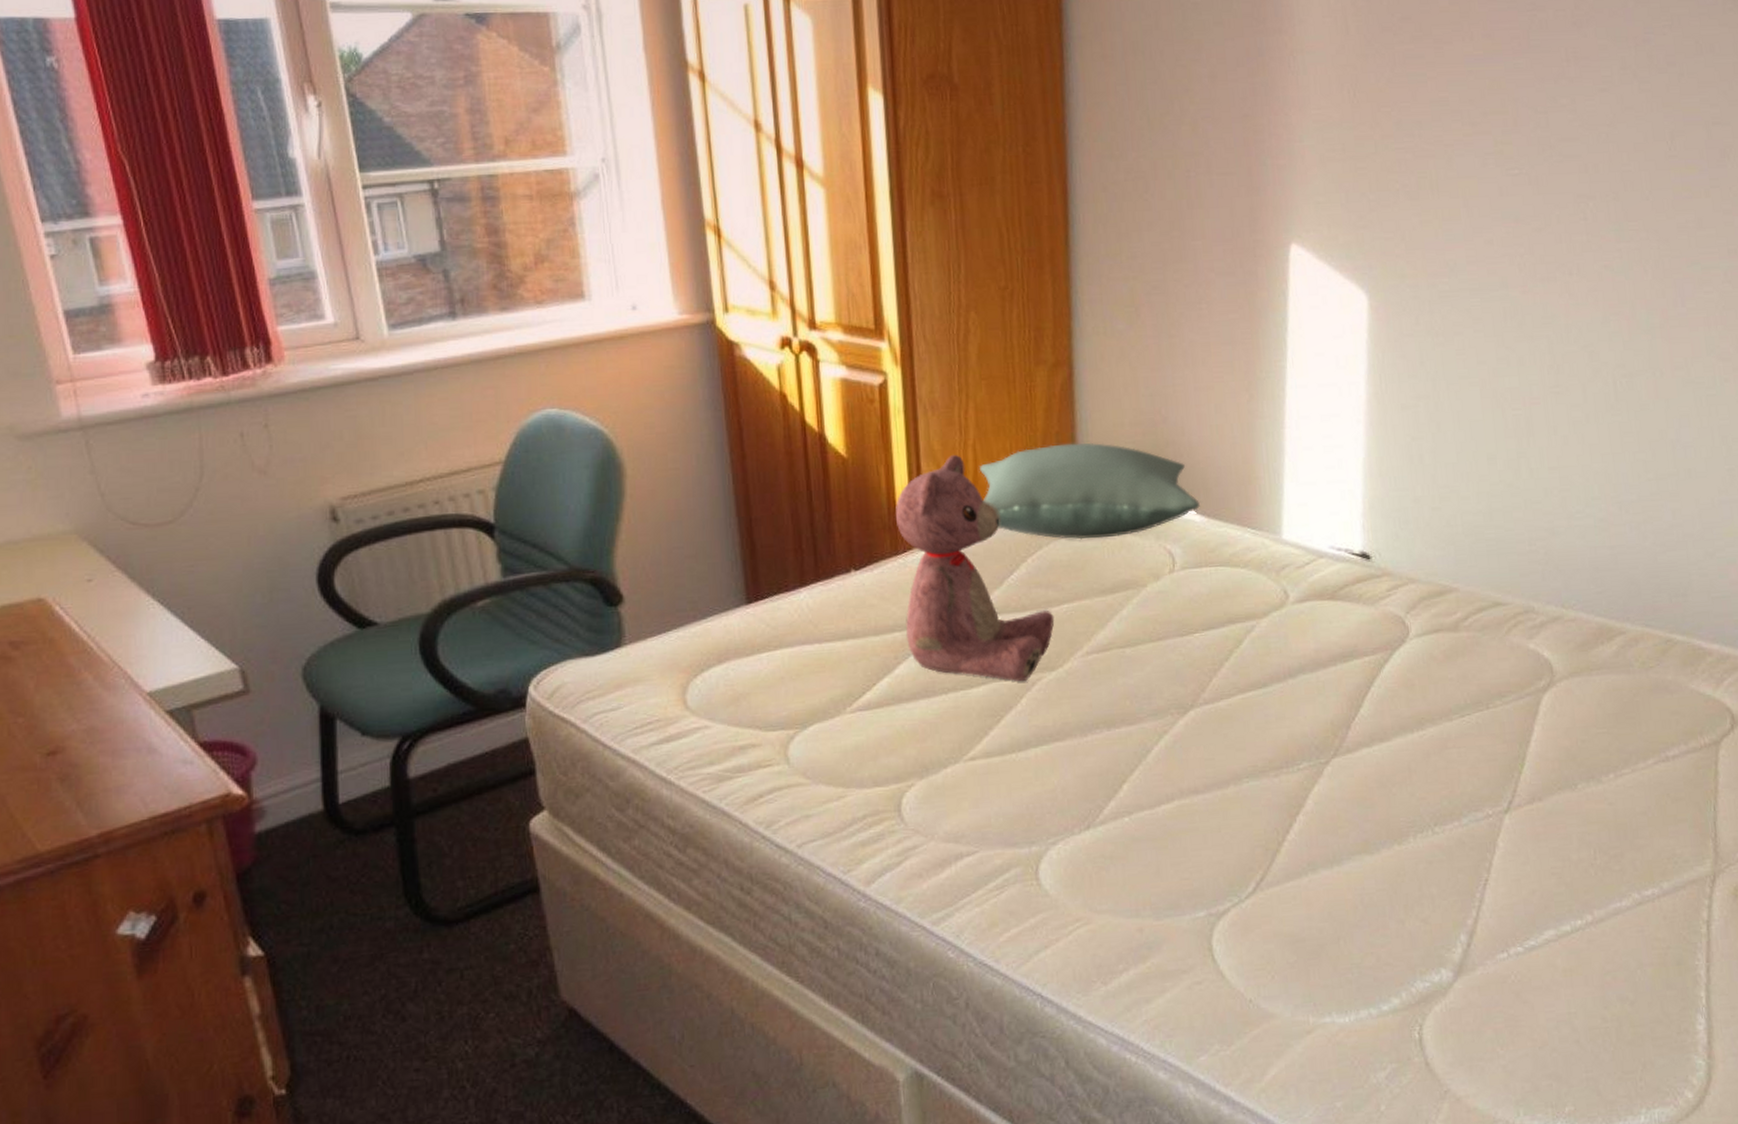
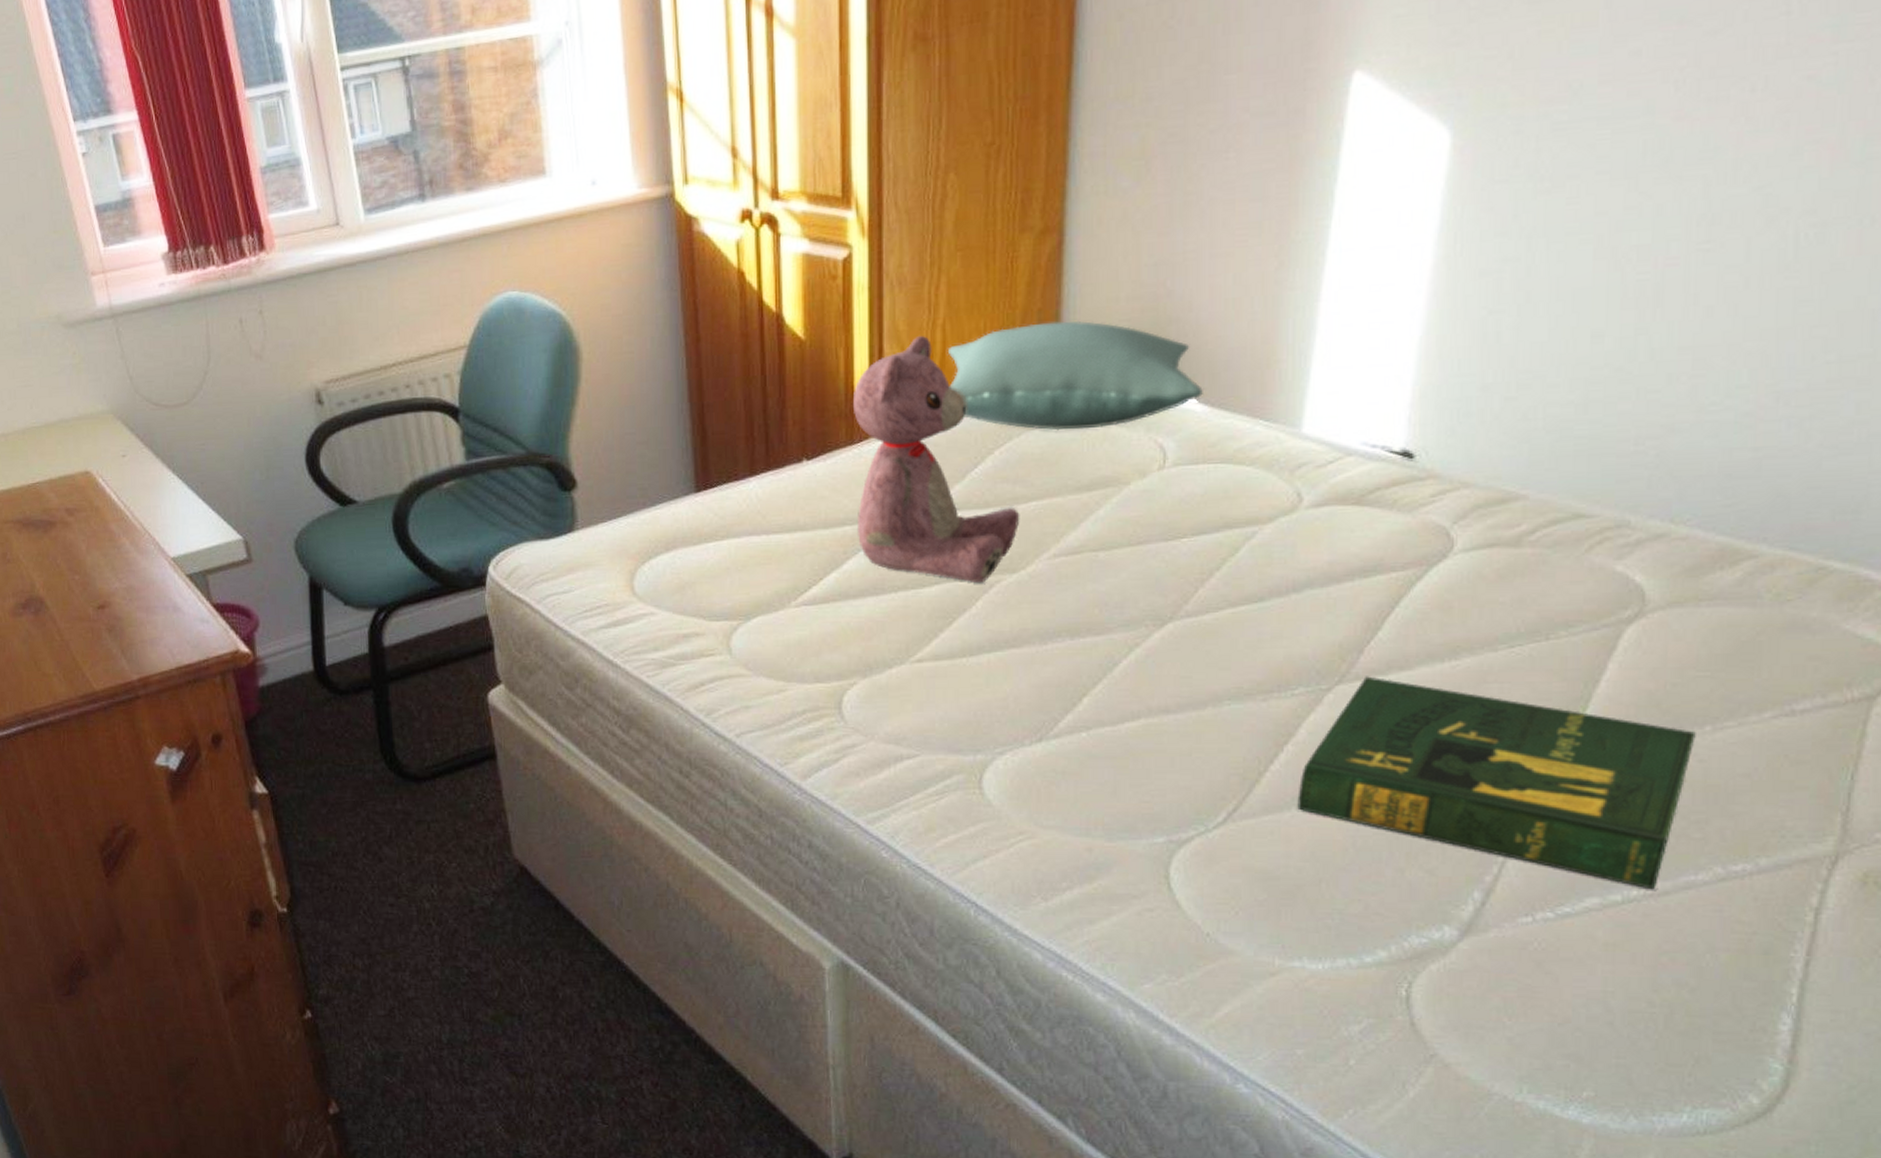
book: none [1312,748,1604,918] -> present [1297,676,1696,890]

